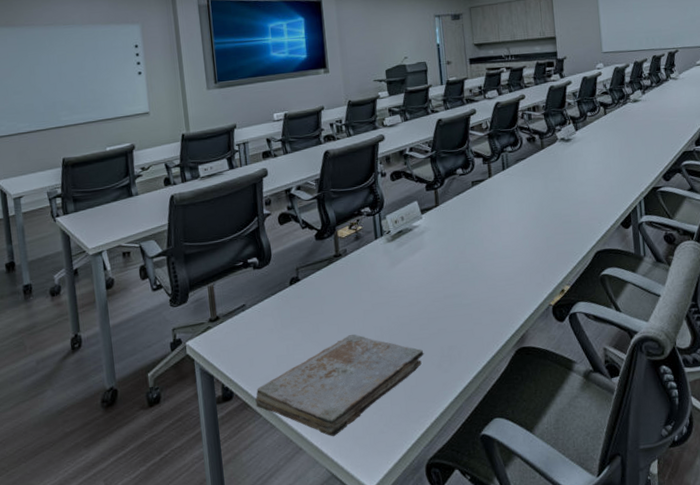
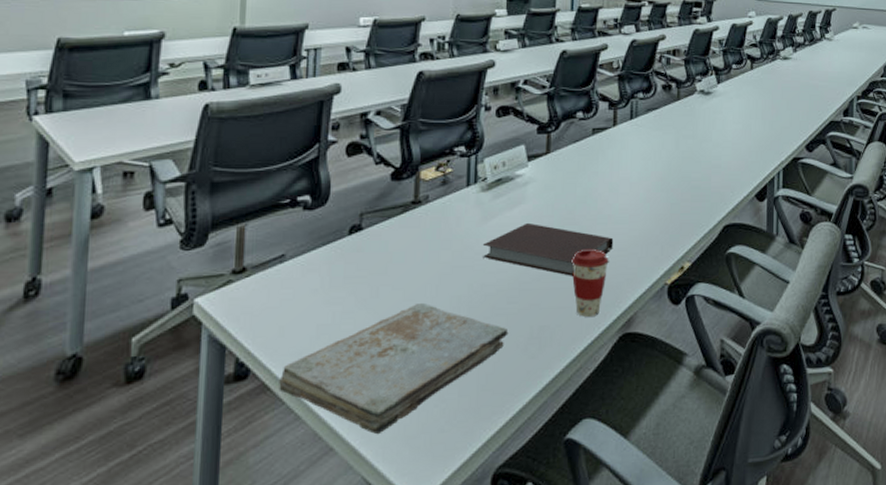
notebook: none [394,264,502,305] -> present [482,222,614,276]
coffee cup: none [468,280,499,337] -> present [571,248,609,317]

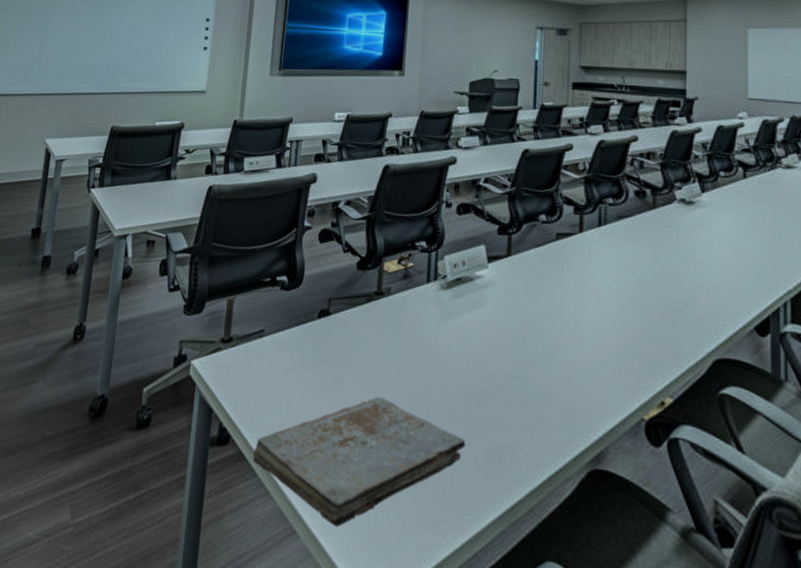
notebook: present [482,222,614,276] -> none [441,327,580,393]
coffee cup: present [571,248,609,317] -> none [533,364,575,443]

